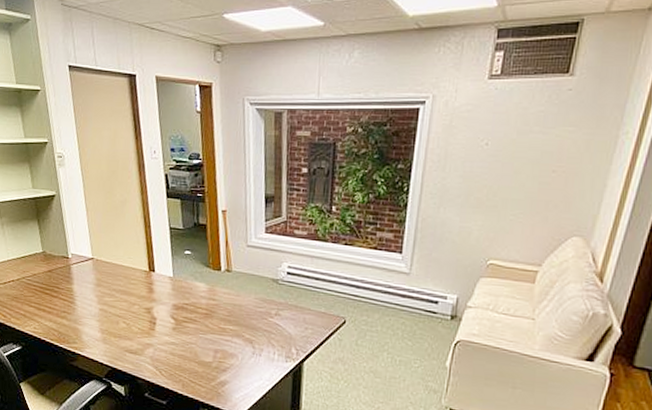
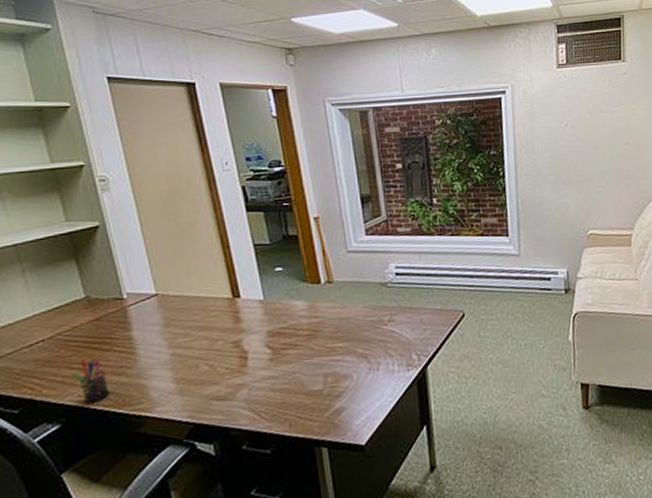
pen holder: none [31,300,56,336] -> present [72,359,111,404]

